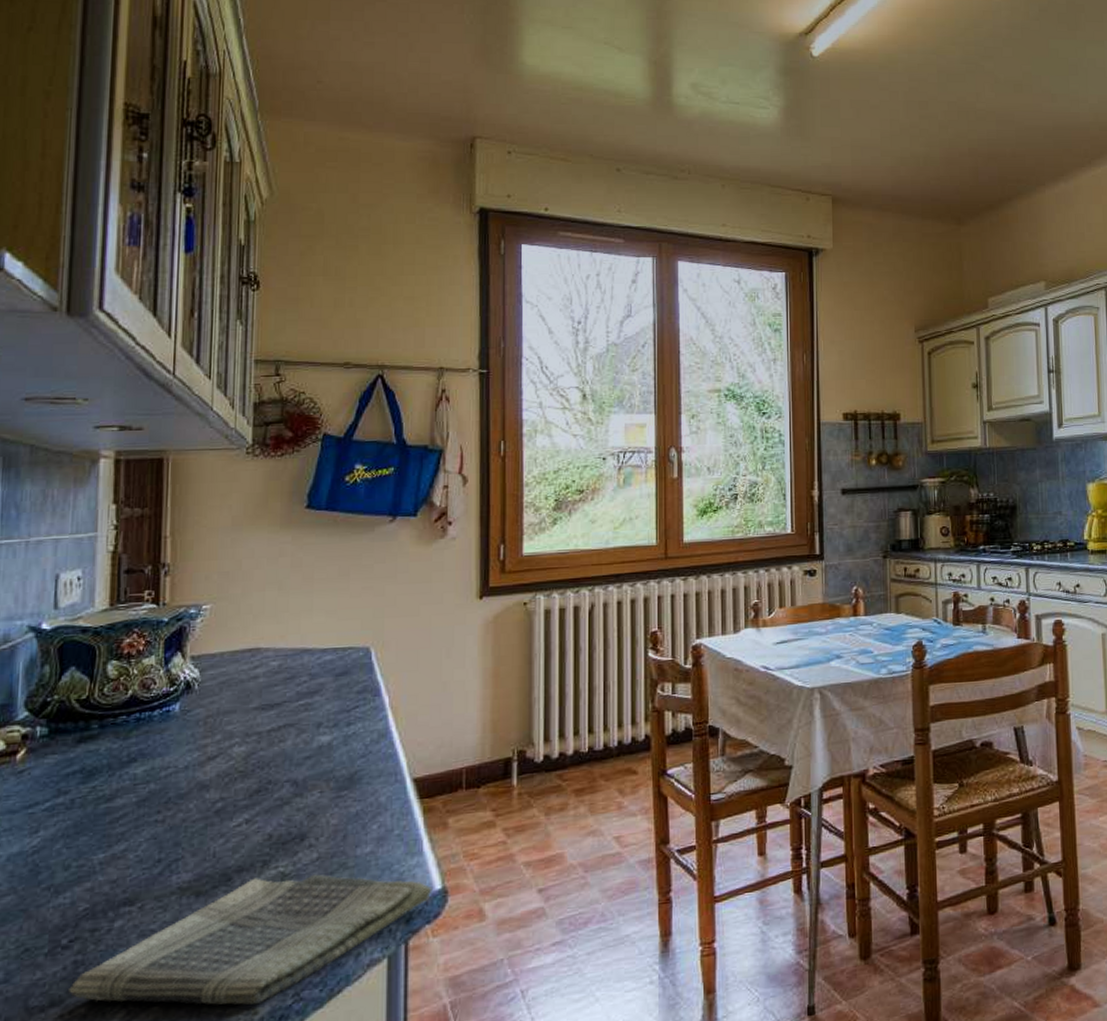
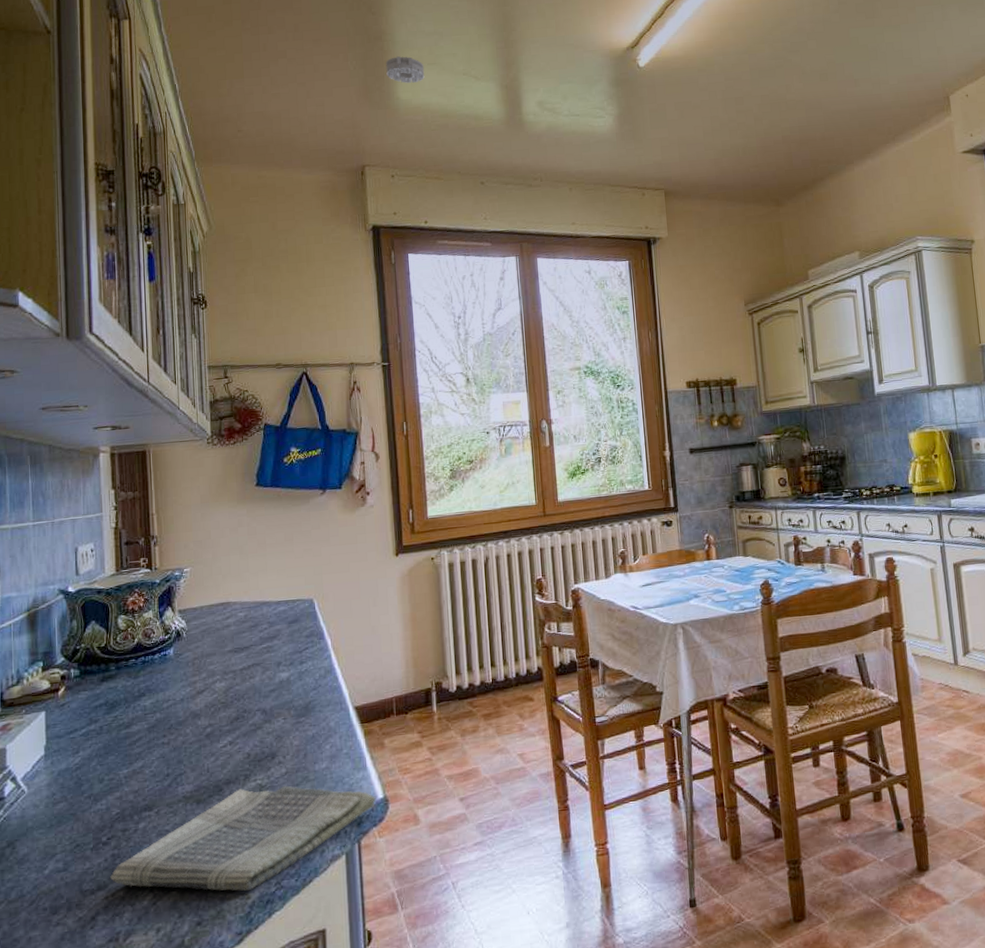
smoke detector: none [510,15,558,47] -> present [386,56,425,83]

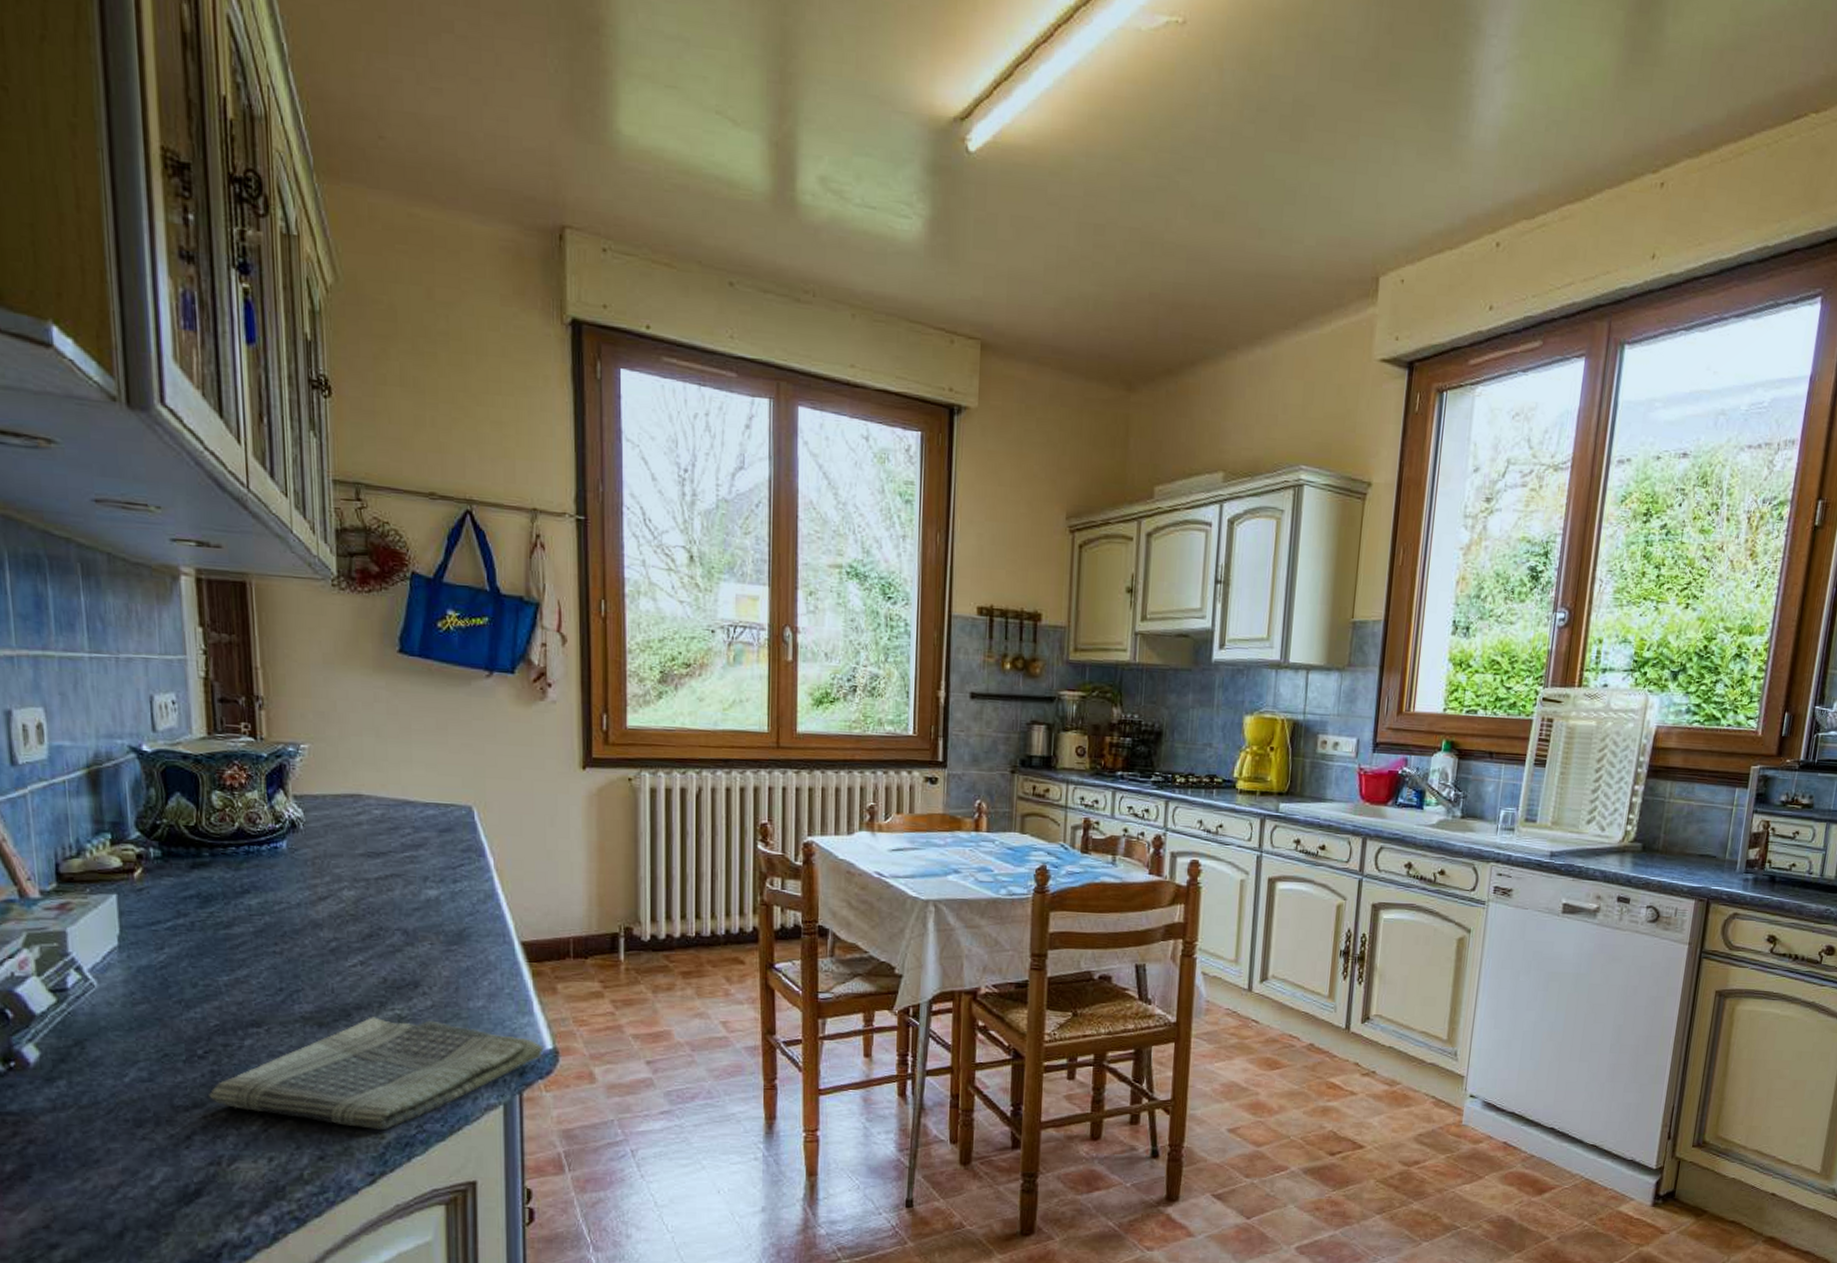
smoke detector: present [386,56,425,83] -> none [603,64,659,112]

